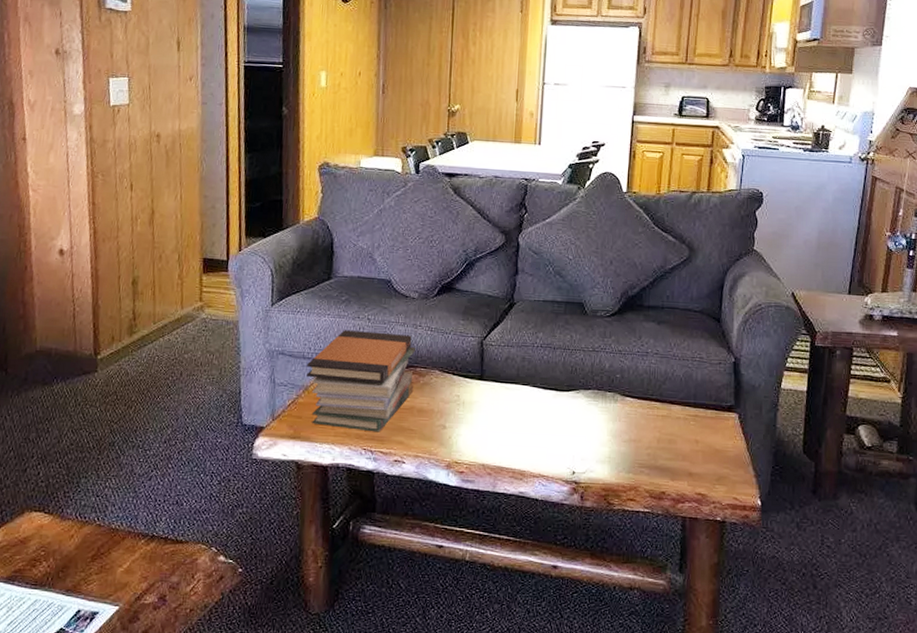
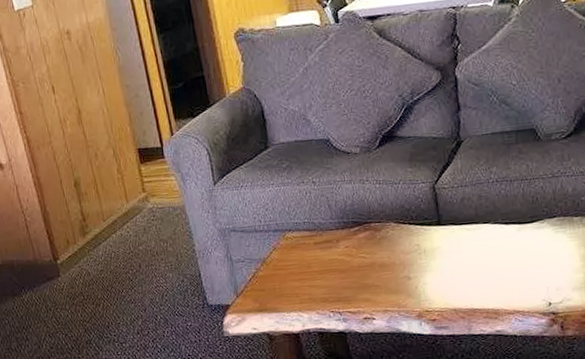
book stack: present [306,330,416,433] -> none [259,191,372,295]

